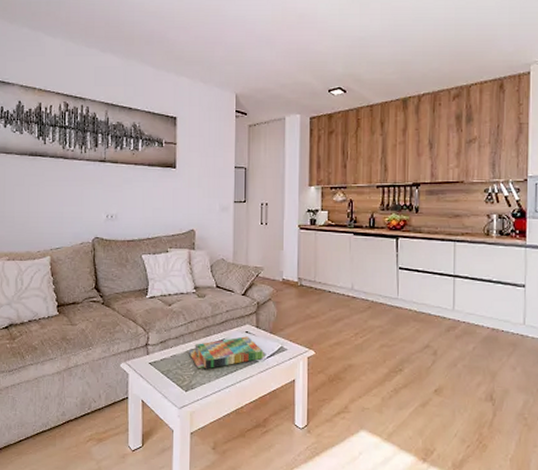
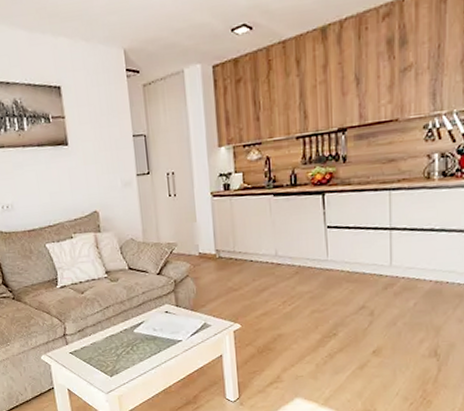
board game: present [188,336,265,370] -> none [108,316,189,354]

